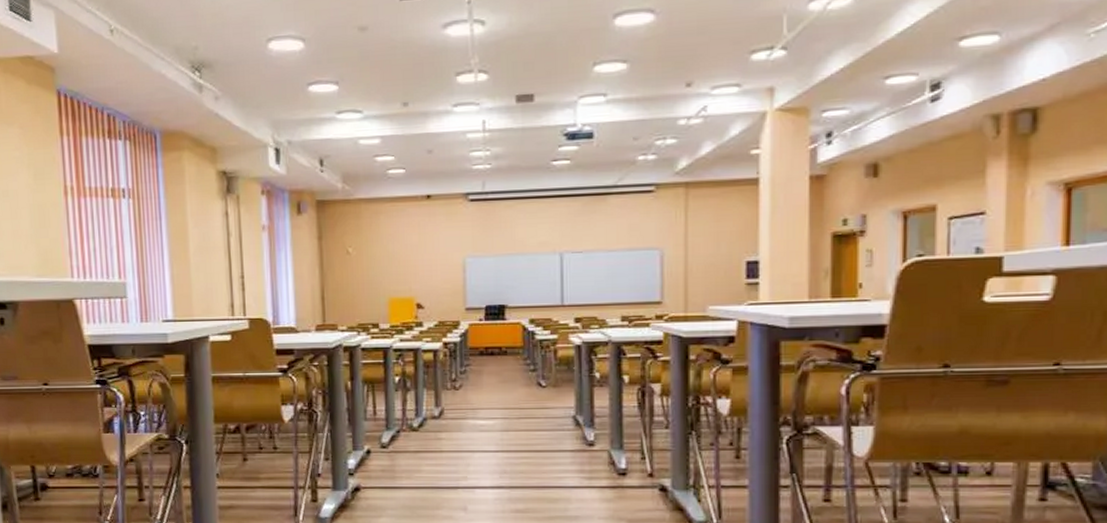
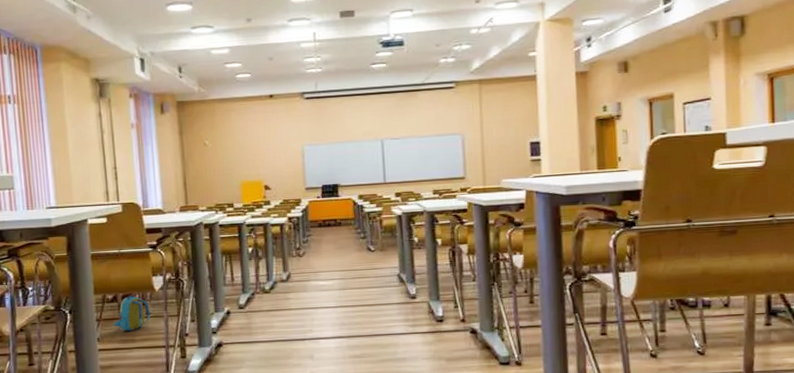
backpack: none [235,426,278,467] -> present [113,295,150,331]

